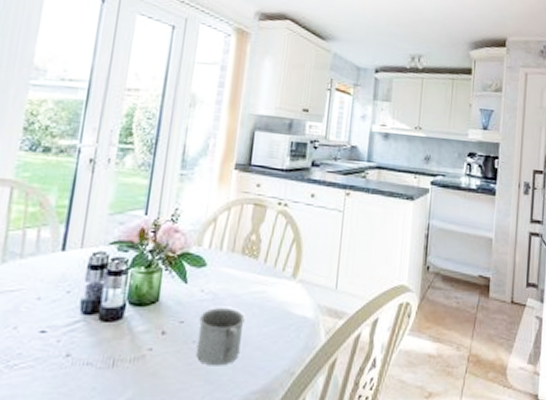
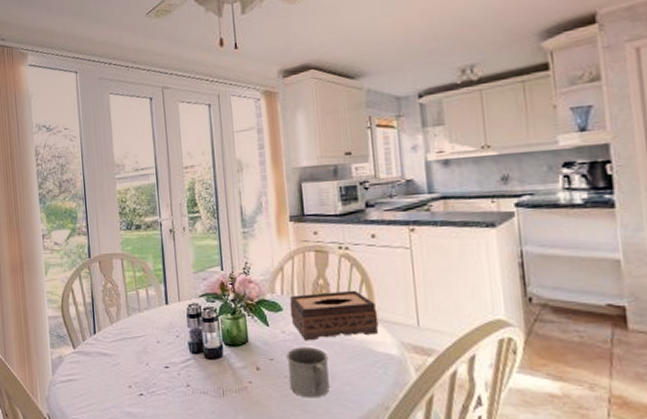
tissue box: none [213,248,302,301] -> present [289,290,379,341]

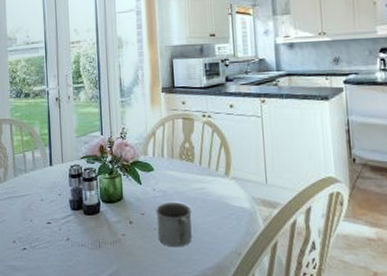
tissue box: present [289,290,379,341] -> none [160,152,234,197]

